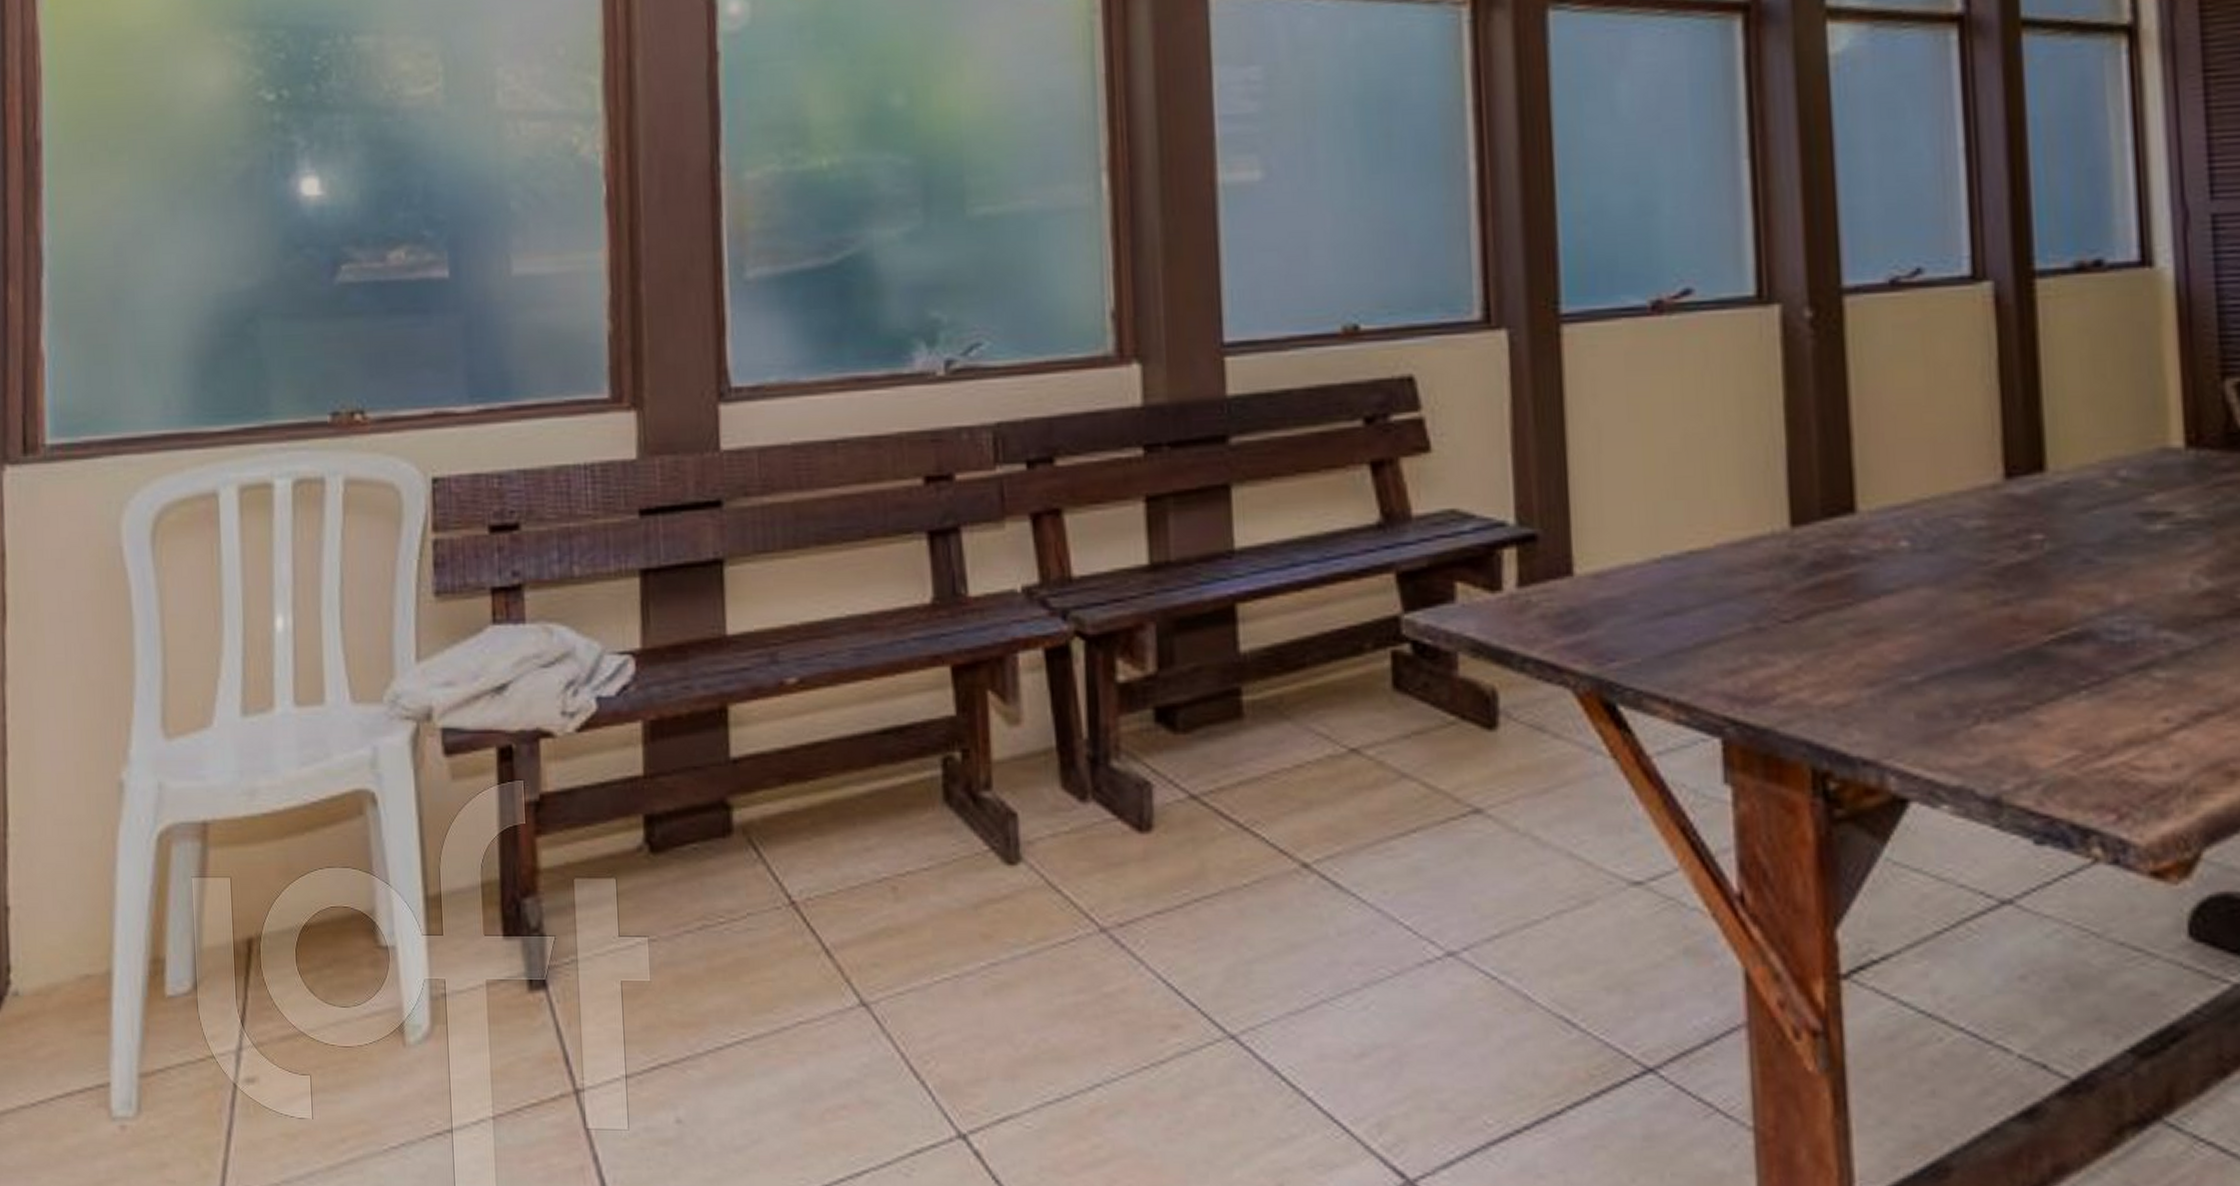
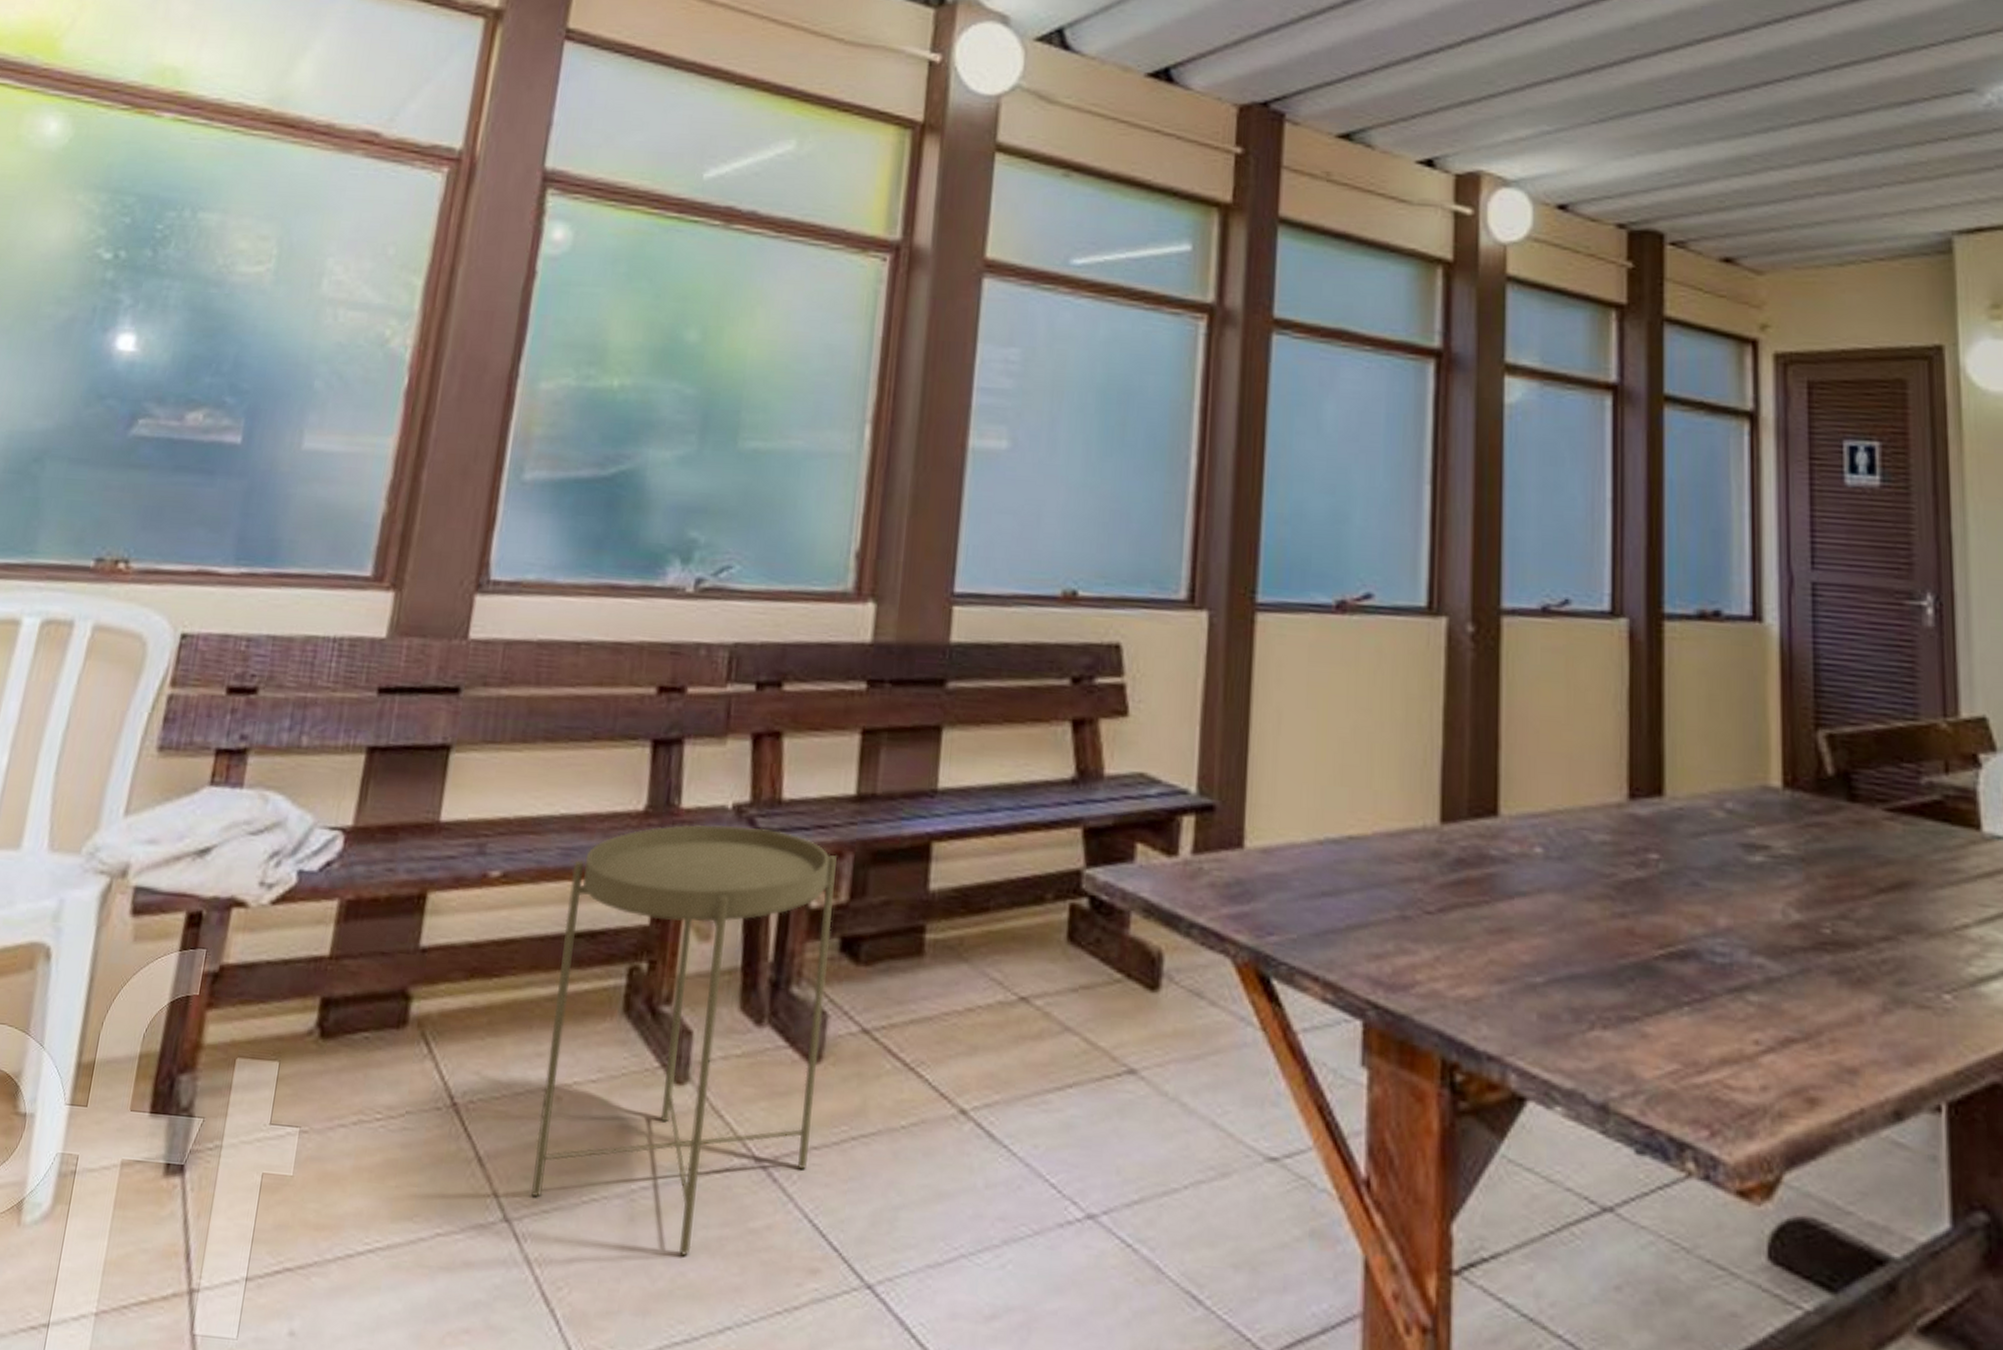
side table: none [869,608,1153,1023] -> present [531,824,837,1256]

